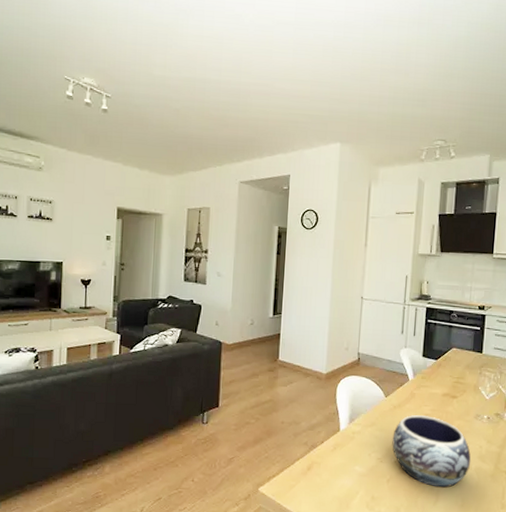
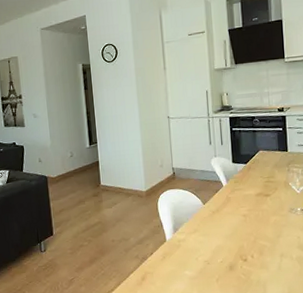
decorative bowl: present [392,415,471,488] -> none [215,216,292,280]

